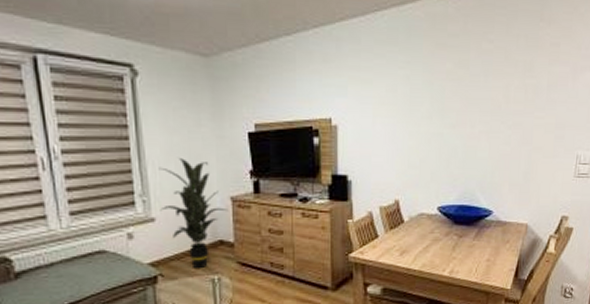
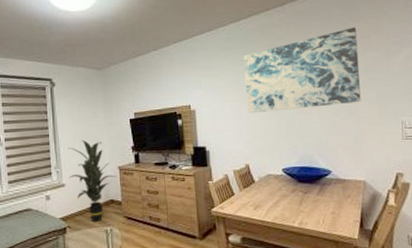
wall art: none [403,30,545,135] -> present [243,27,361,114]

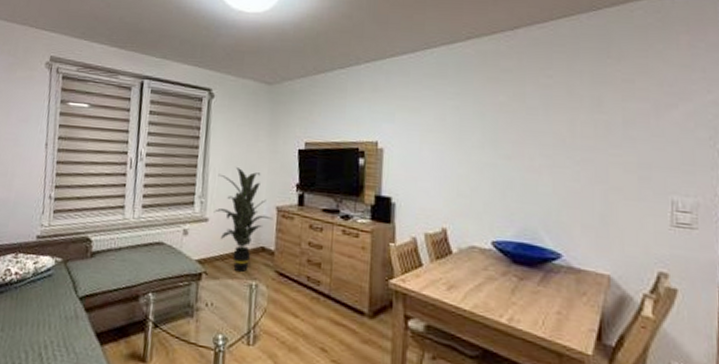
wall art: present [243,27,361,114] -> none [452,67,615,168]

